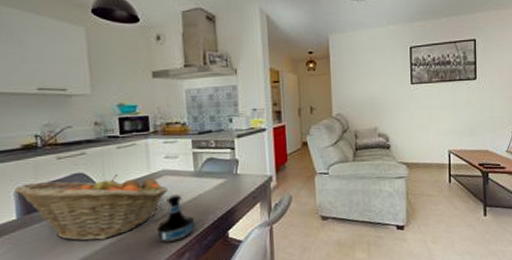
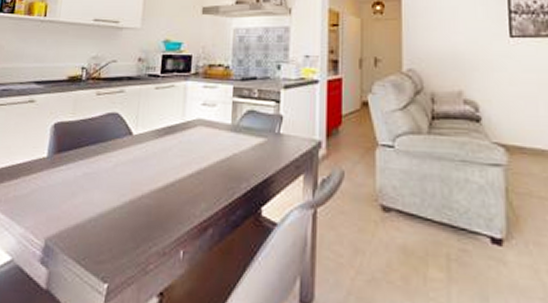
fruit basket: present [14,174,168,241] -> none [52,118,200,195]
tequila bottle: present [156,195,195,243] -> none [180,151,225,212]

